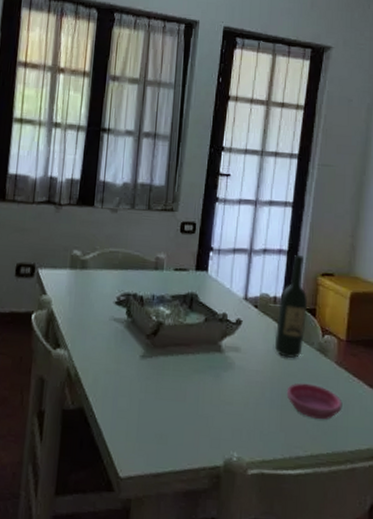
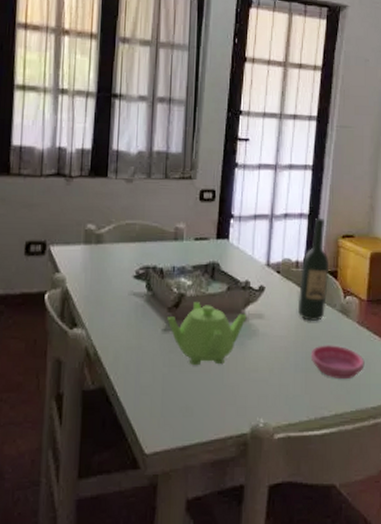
teapot: none [145,331,223,395] -> present [167,302,247,366]

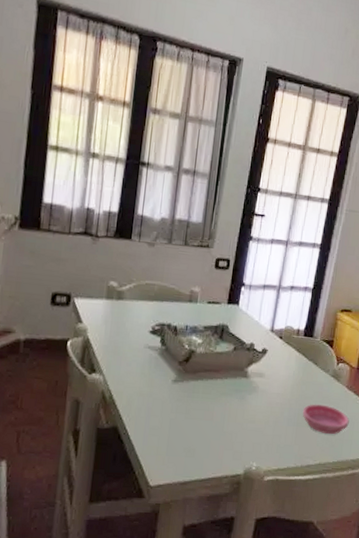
teapot: present [167,302,247,366] -> none [177,358,249,415]
wine bottle: present [297,217,329,322] -> none [294,292,327,384]

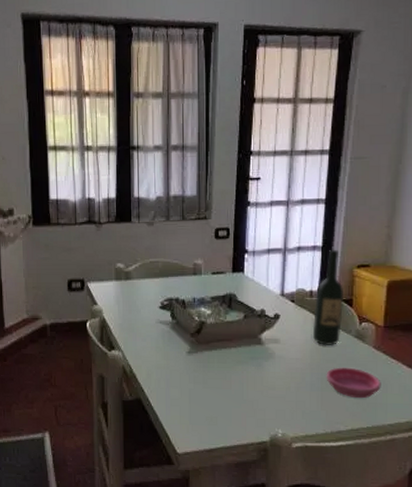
wine bottle: none [294,292,327,384] -> present [312,249,343,346]

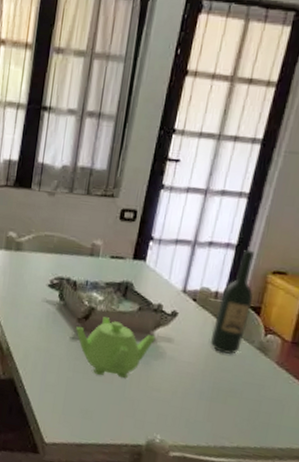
teapot: none [191,329,263,383] -> present [76,317,156,379]
saucer: present [326,367,381,399] -> none [218,378,278,416]

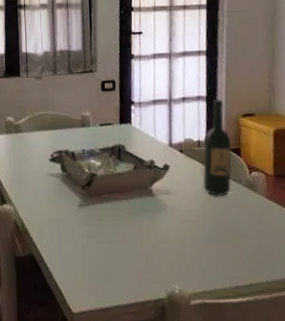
teapot: present [76,317,156,379] -> none [82,180,154,237]

